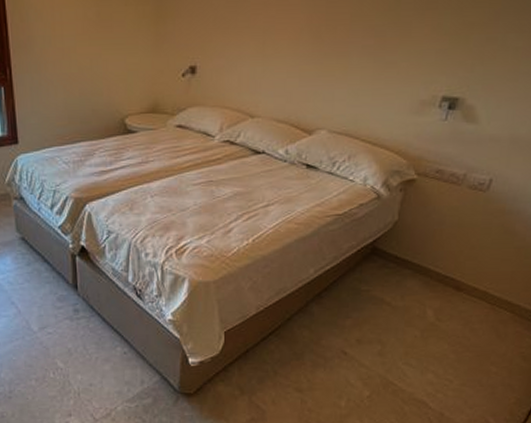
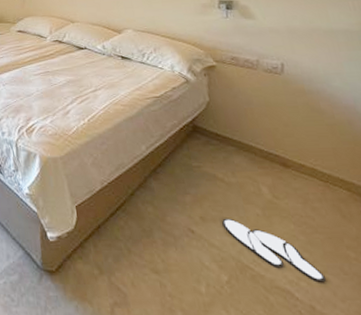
slippers: none [378,340,462,394] -> present [222,218,326,283]

